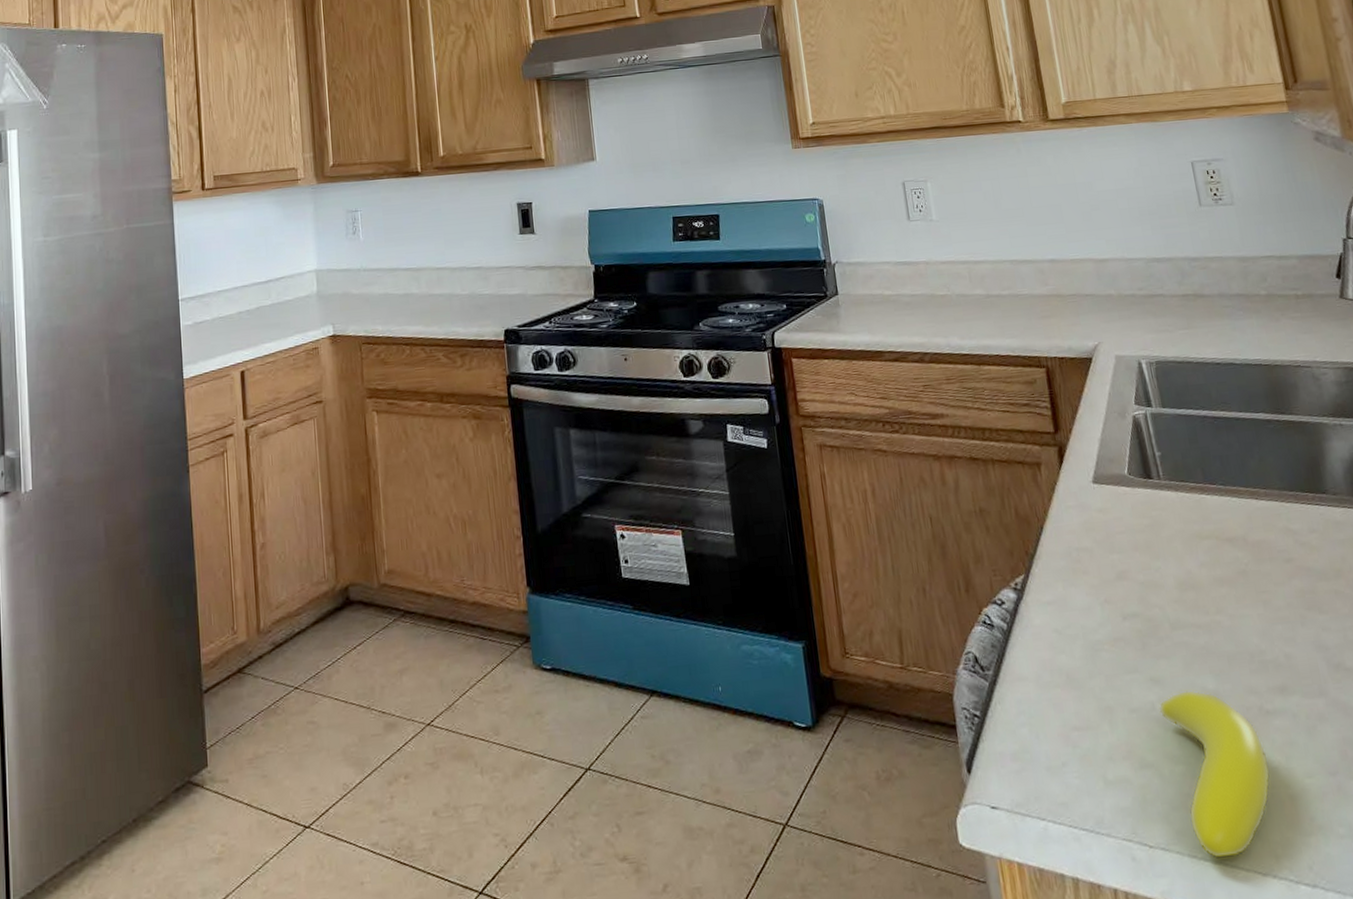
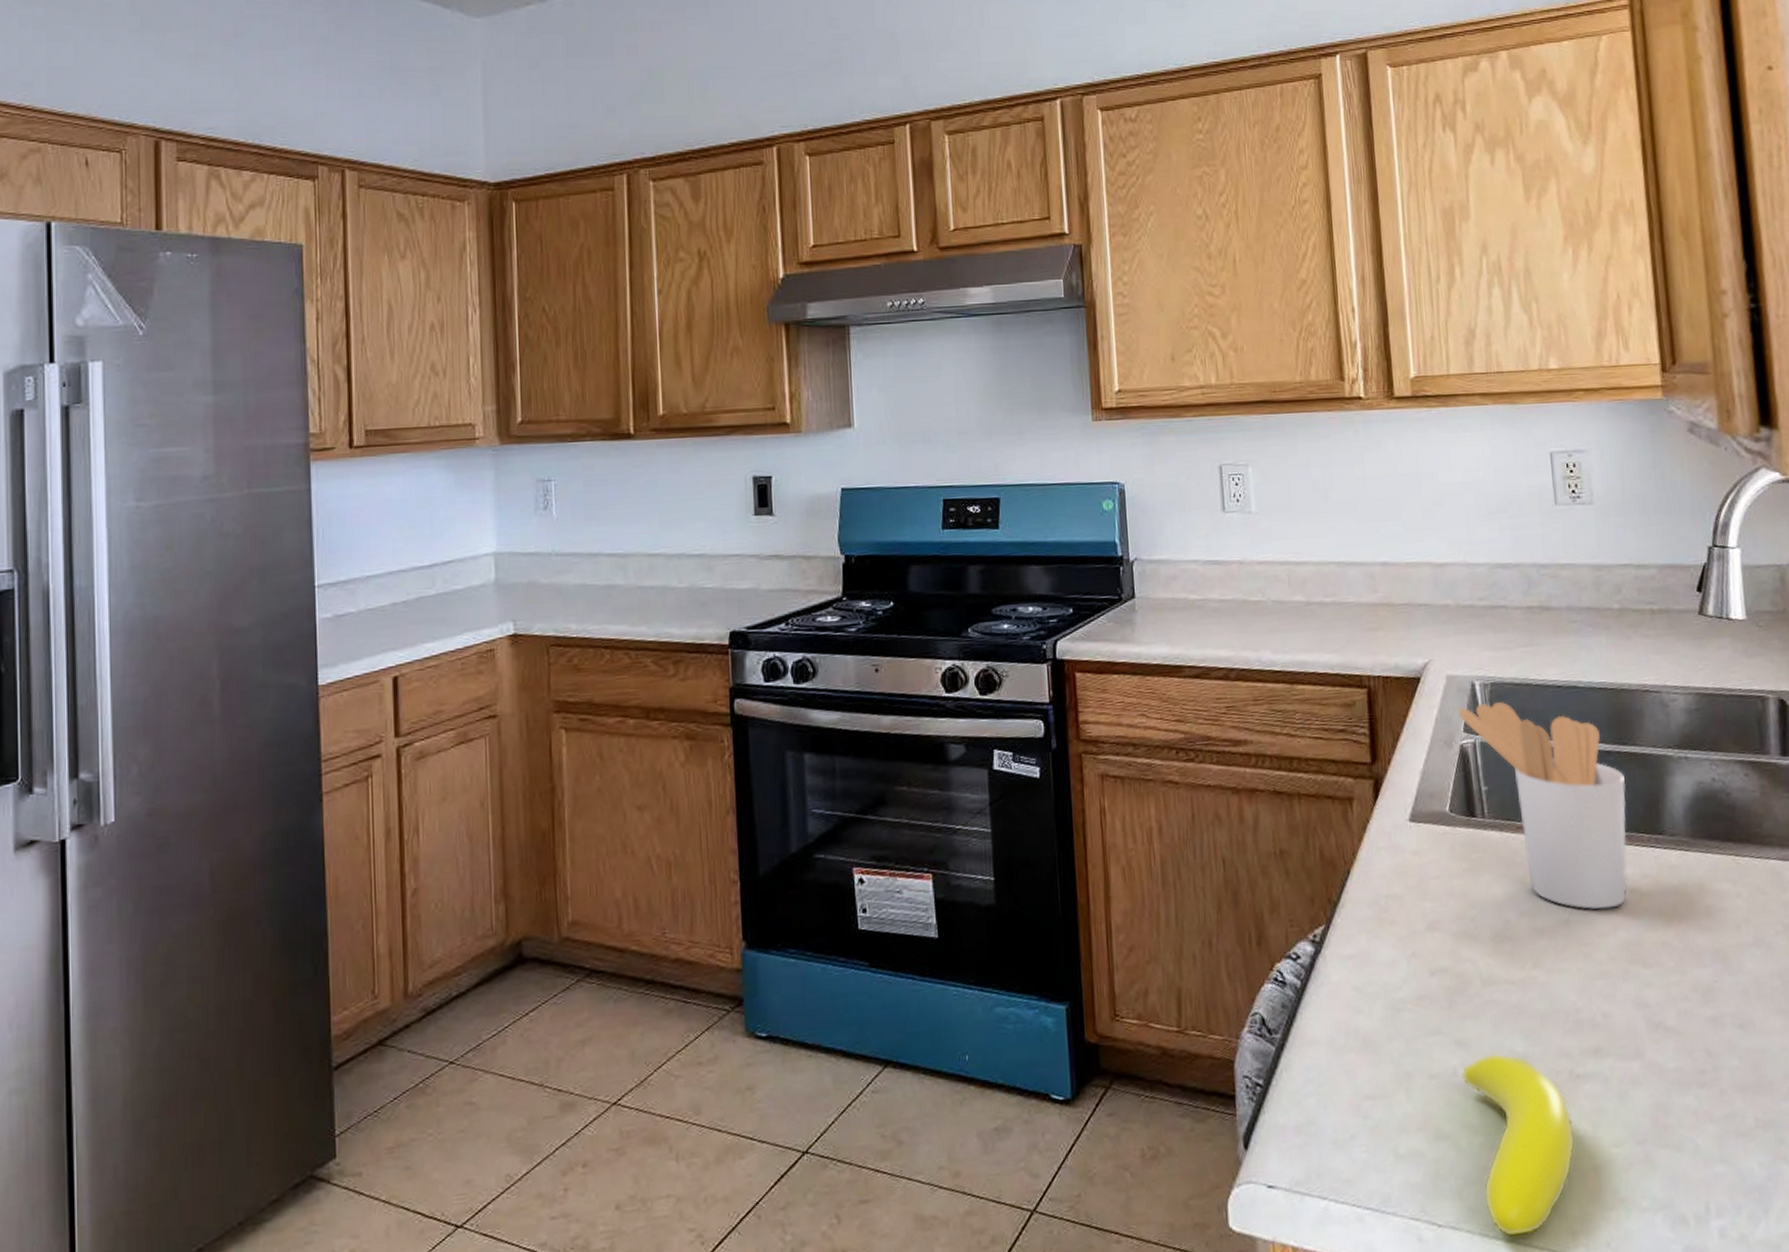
utensil holder: none [1129,377,1298,561] -> present [1459,701,1627,910]

